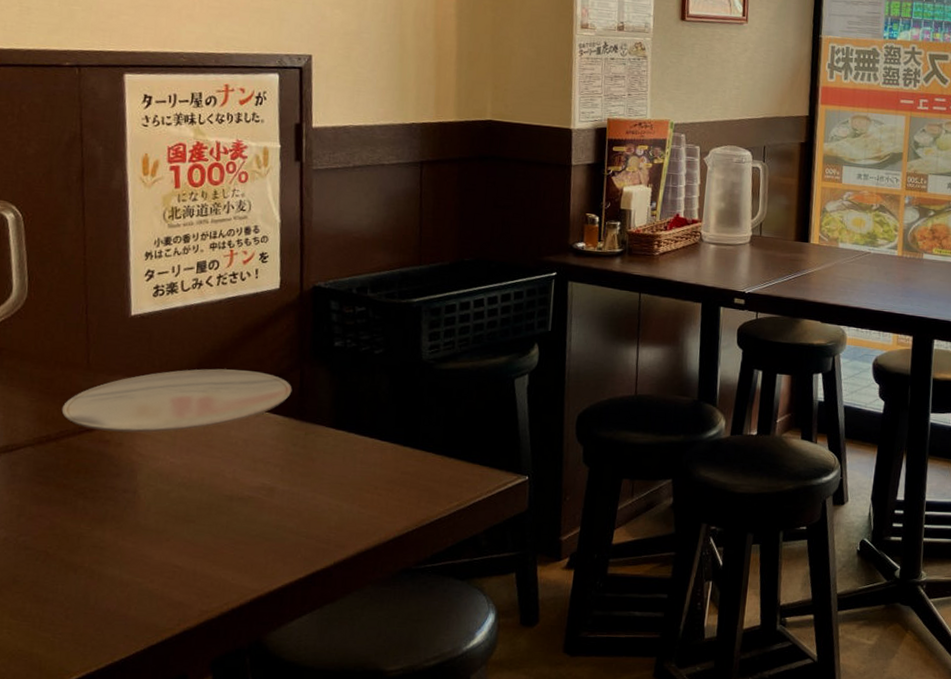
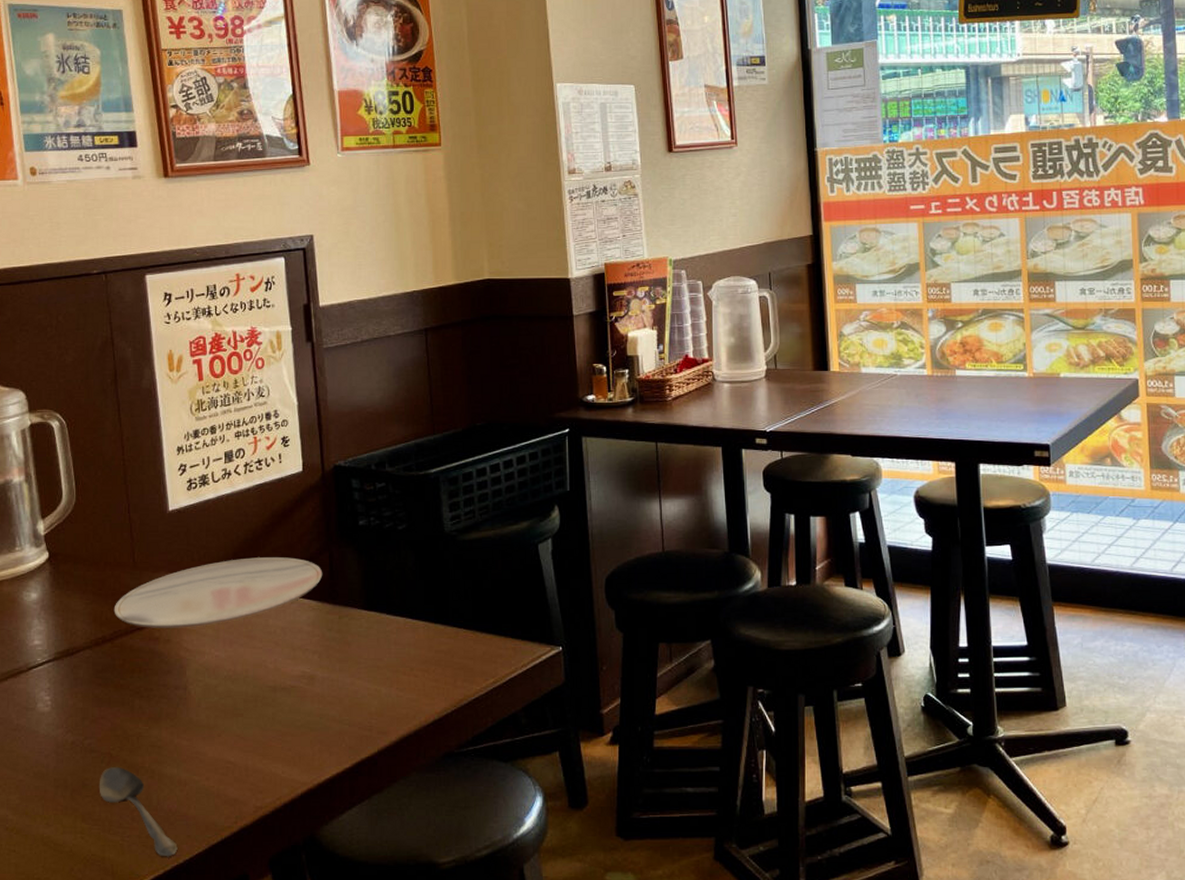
spoon: none [31,564,114,655] -> present [99,766,178,857]

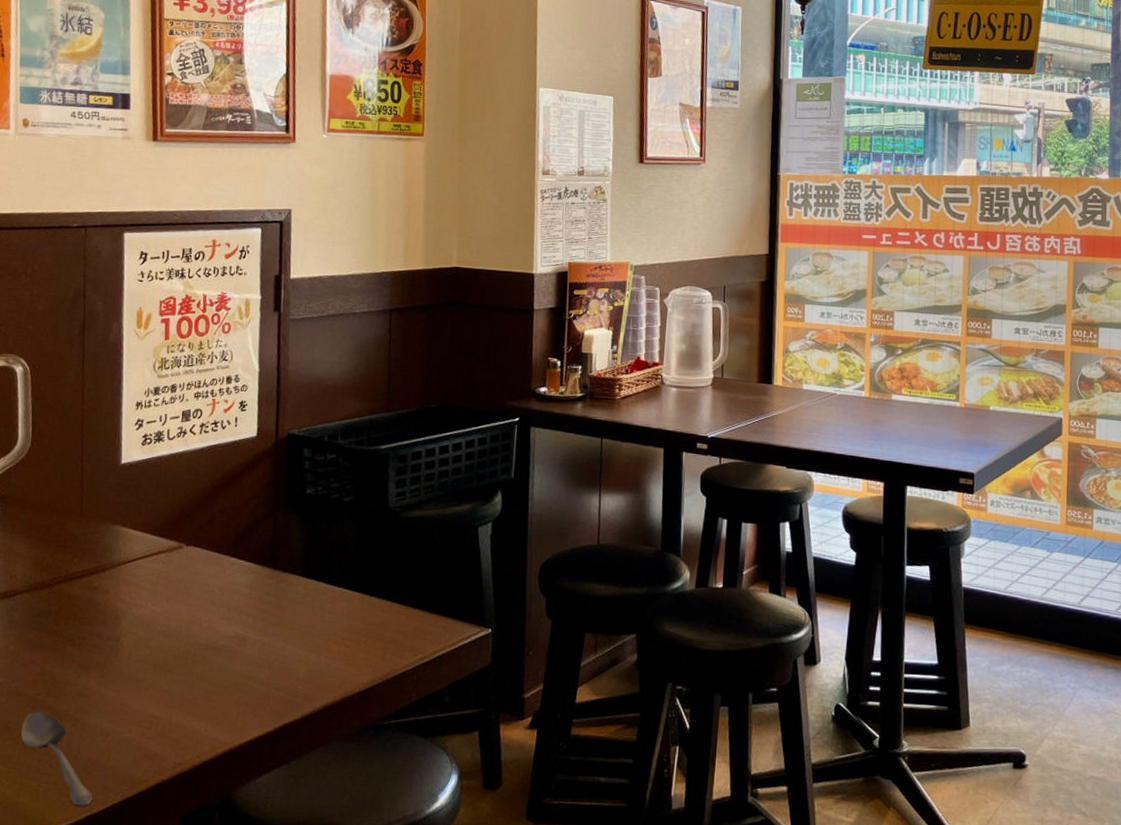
plate: present [113,557,323,628] -> none [55,516,266,580]

